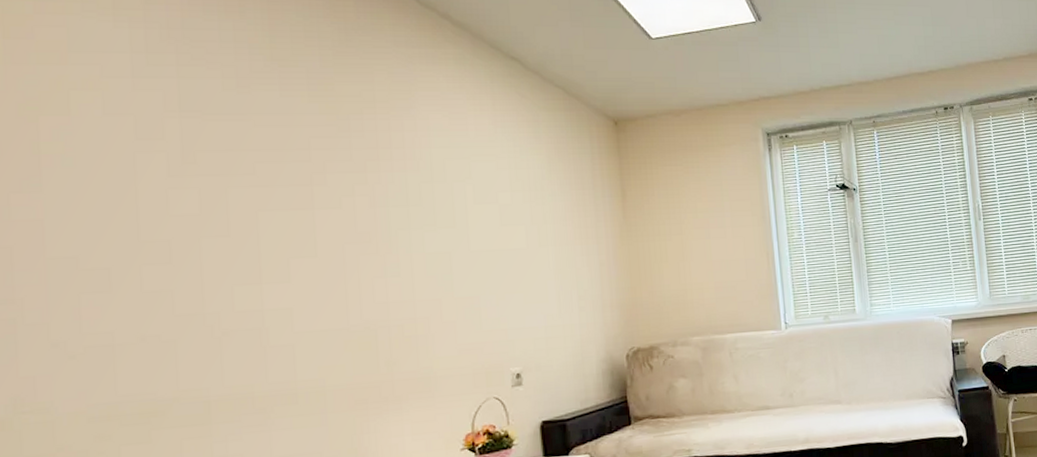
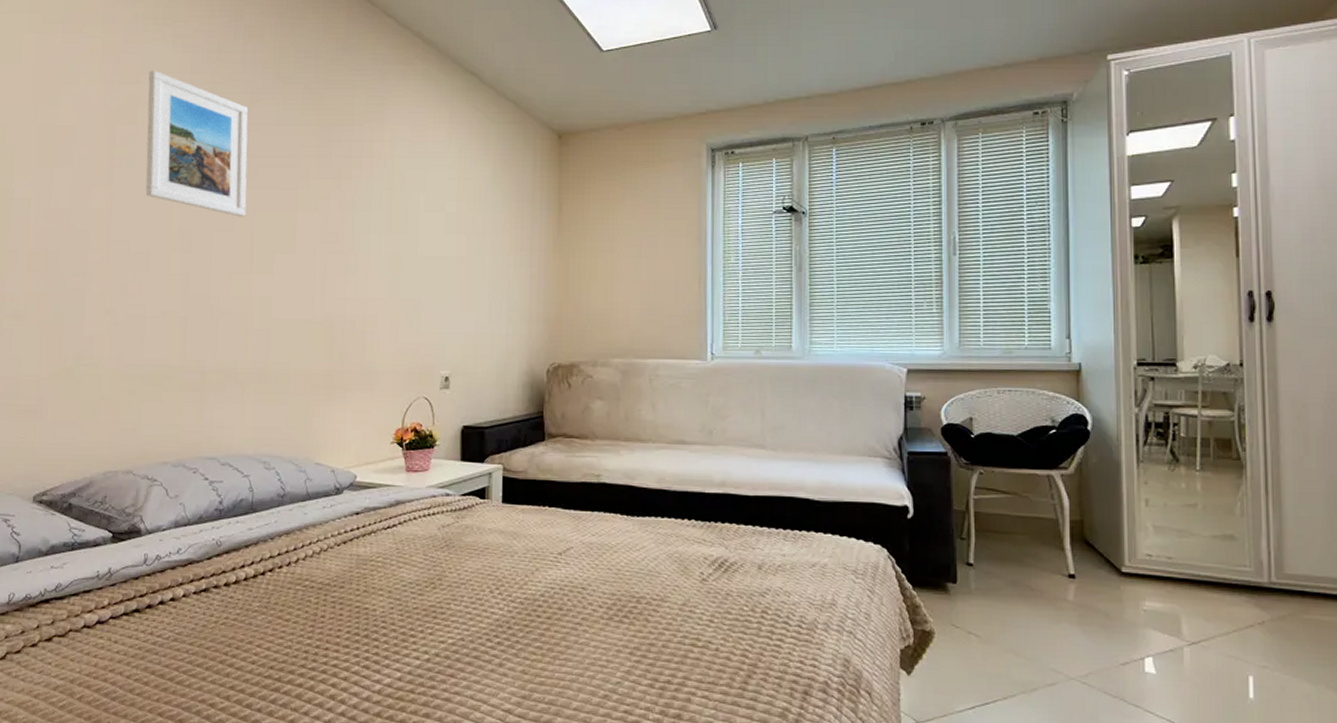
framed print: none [81,48,246,220] -> present [145,70,248,217]

